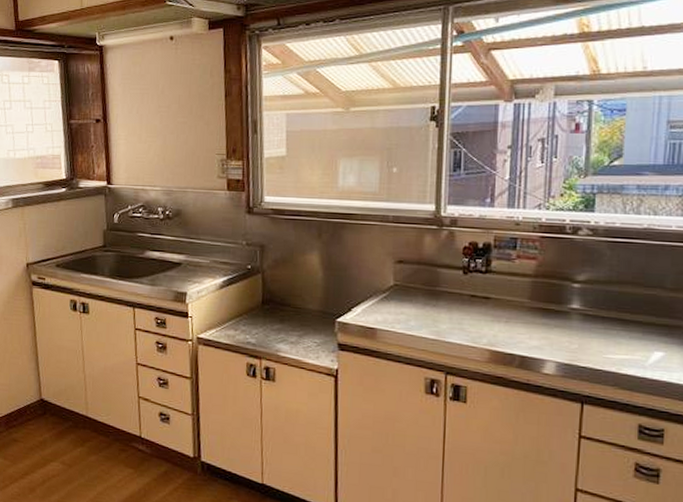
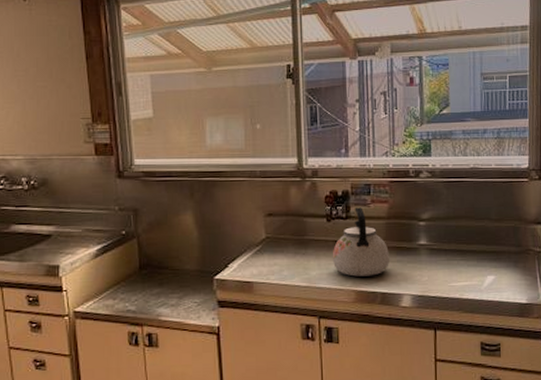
kettle: none [466,262,533,337] -> present [332,207,389,277]

